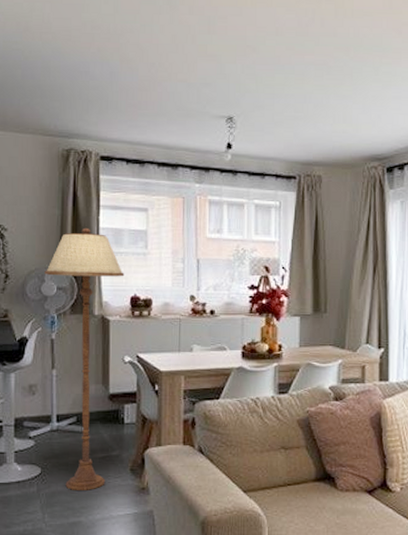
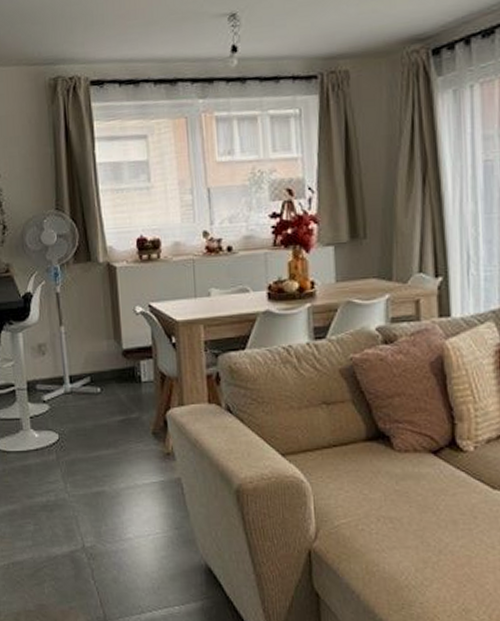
floor lamp: present [44,227,125,490] -> none [43,164,128,457]

